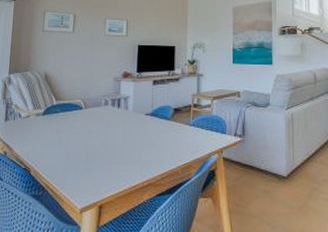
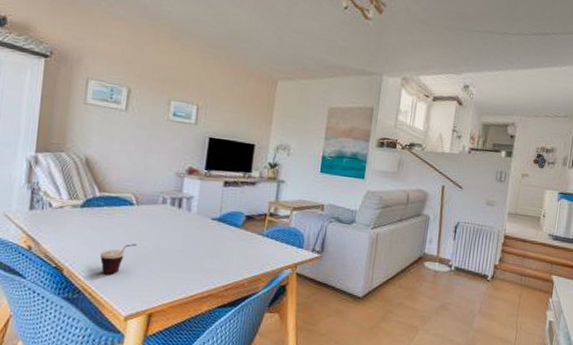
cup: none [58,143,87,171] -> present [99,244,137,274]

